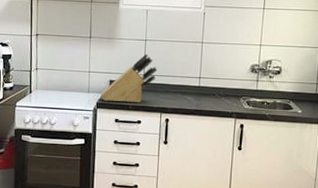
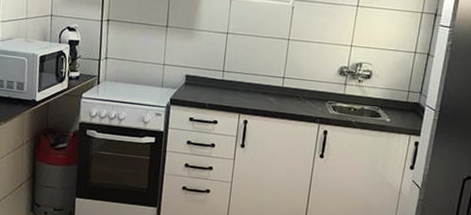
knife block: present [100,54,157,103] -> none [175,48,238,102]

